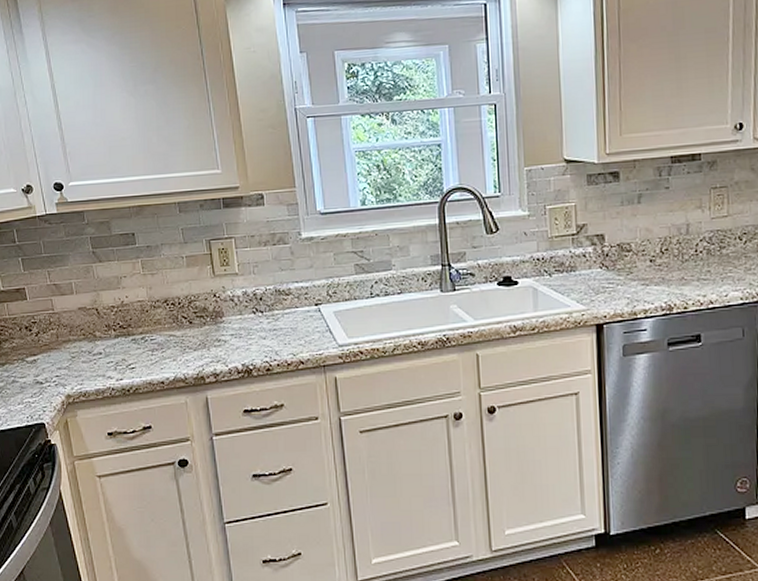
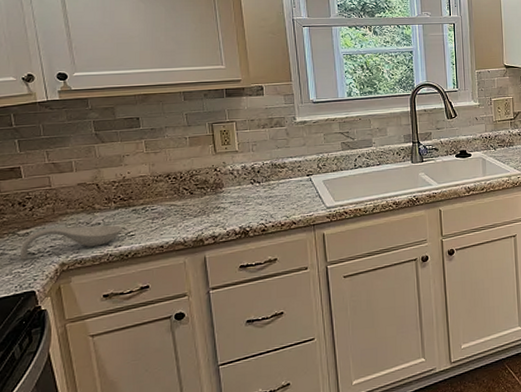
spoon rest: none [30,355,123,389] -> present [20,225,122,260]

